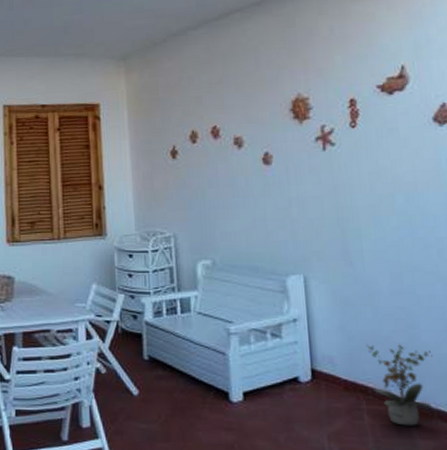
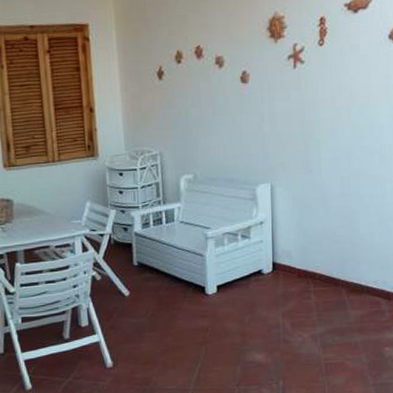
potted plant: present [366,344,433,426] -> none [317,237,367,301]

